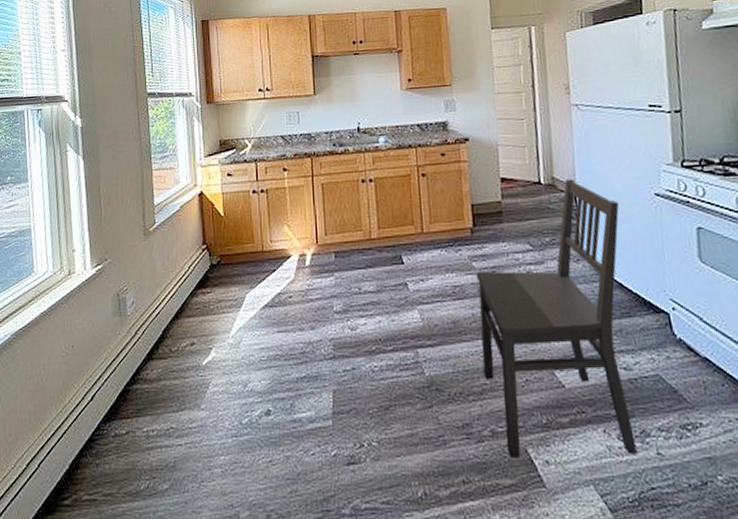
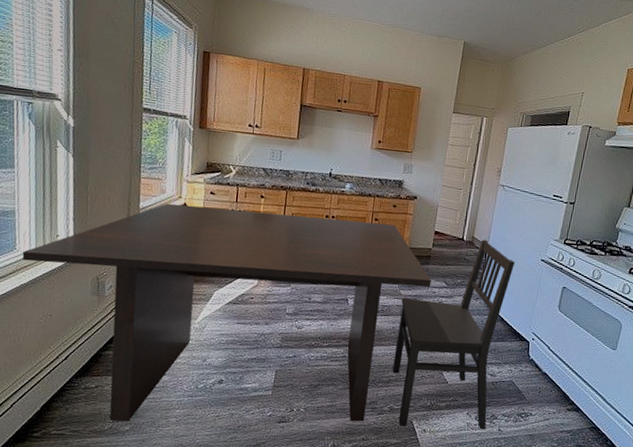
dining table: none [40,178,511,477] -> present [22,203,432,422]

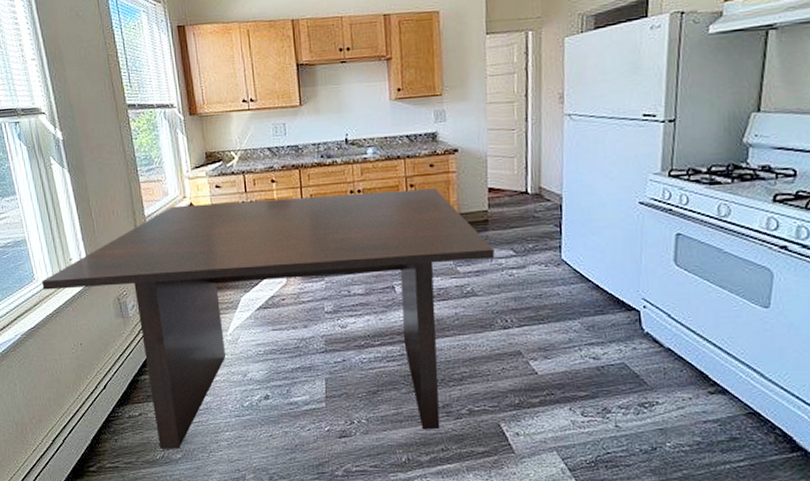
dining chair: present [392,239,516,430] -> none [460,188,604,431]

